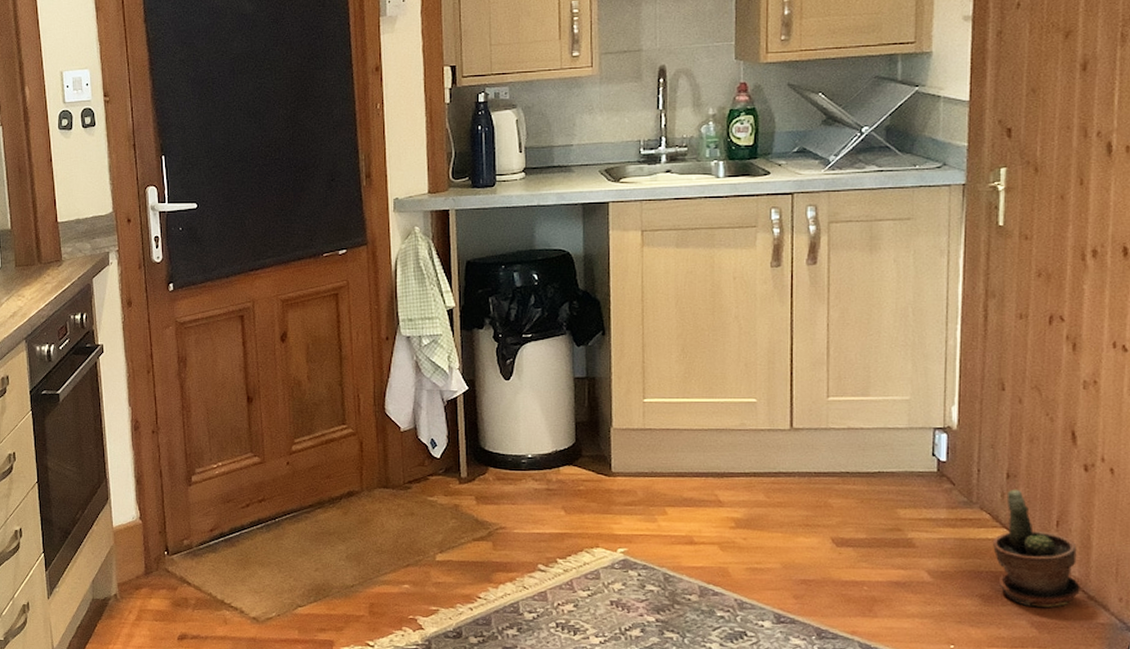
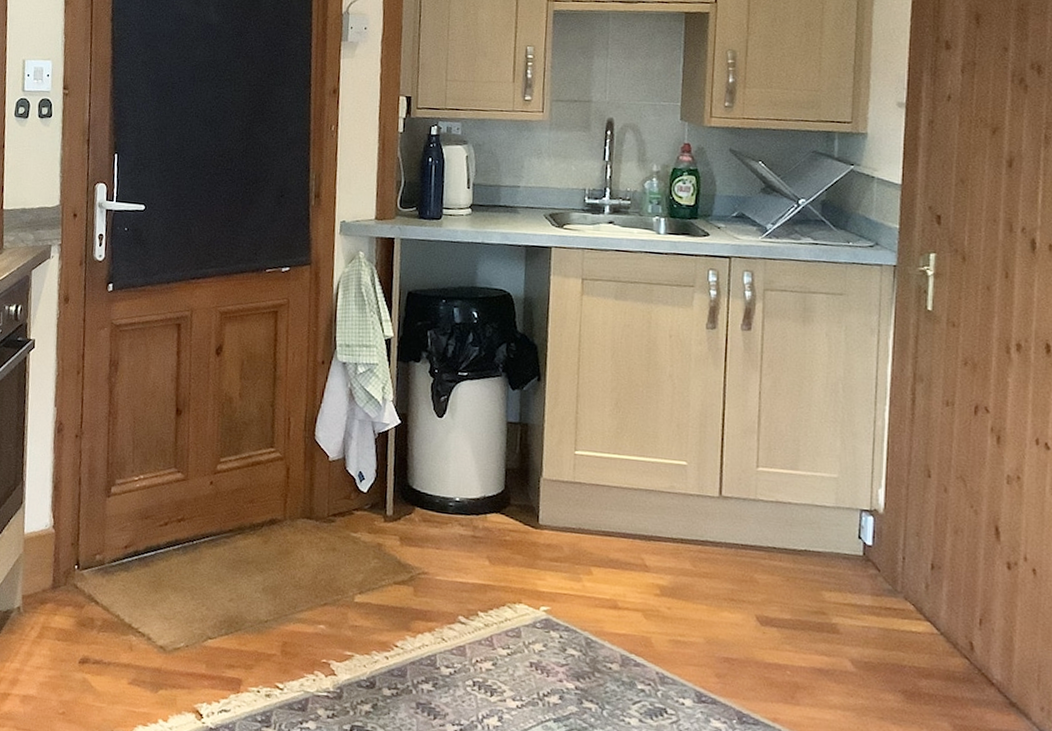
potted plant: present [993,489,1080,607] -> none [917,581,1002,711]

